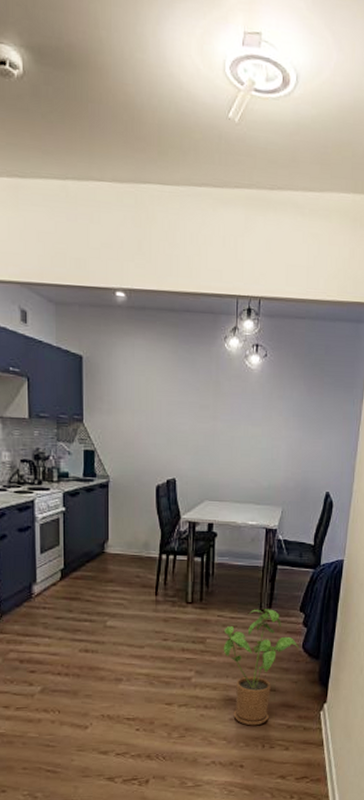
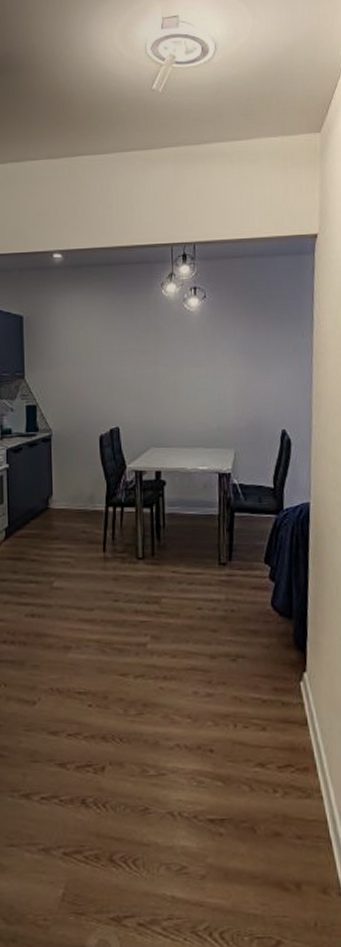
house plant: present [223,609,299,726] -> none [180,562,267,701]

